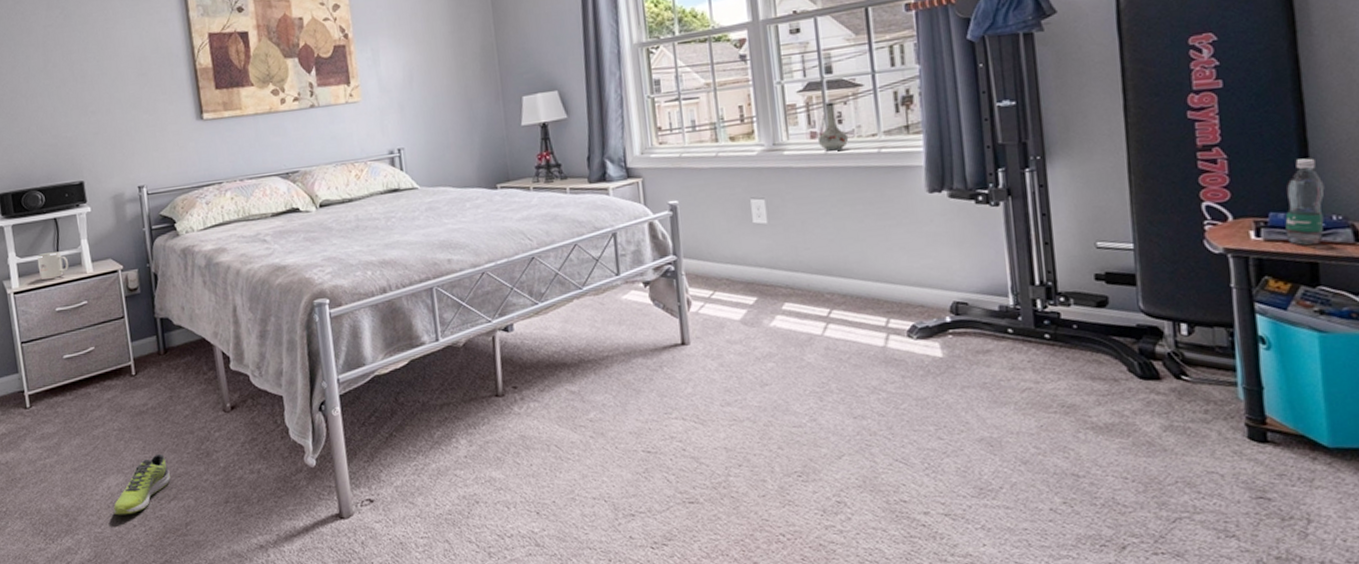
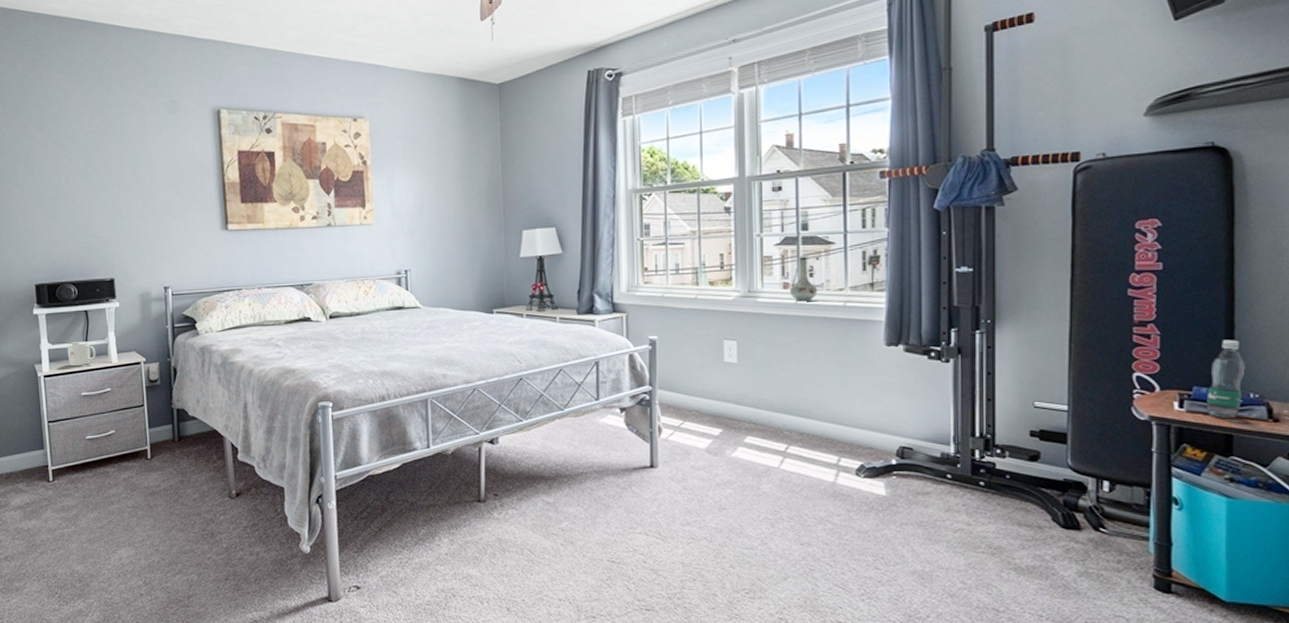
athletic shoe: present [113,453,171,516] -> none [122,531,177,584]

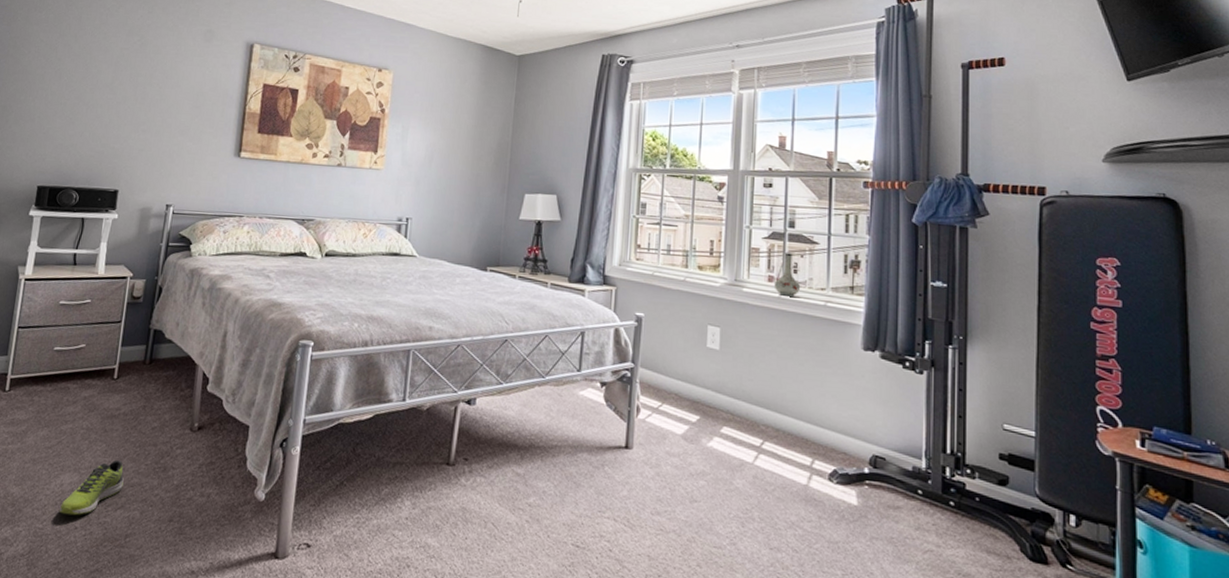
mug: present [67,340,97,367] -> none [53,247,85,274]
athletic shoe: none [122,531,177,584] -> present [58,460,124,516]
bottle: present [1207,340,1246,419] -> none [1166,383,1202,465]

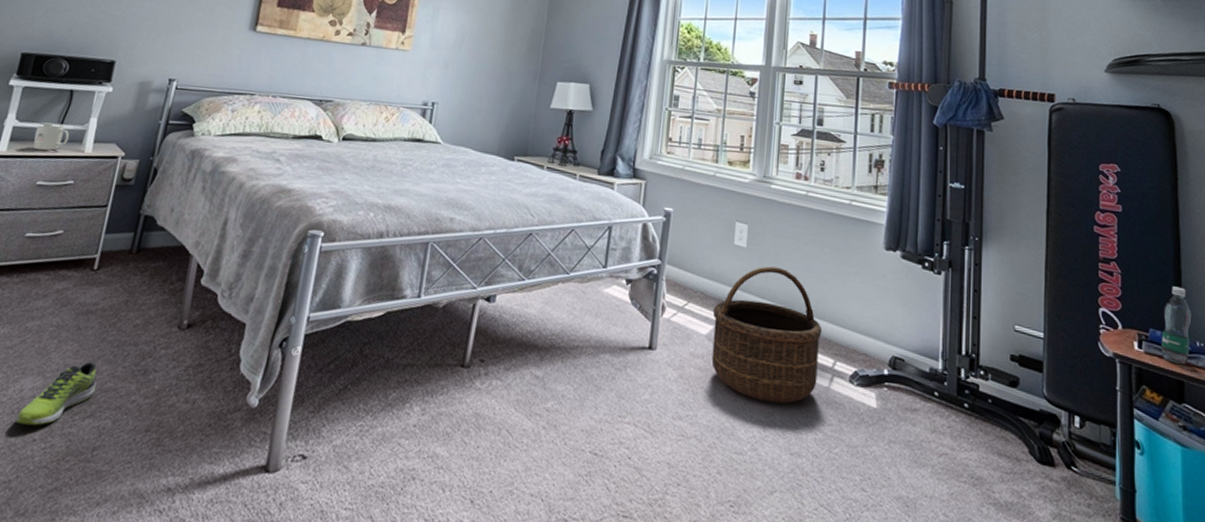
mug: none [53,247,85,274] -> present [32,122,70,151]
basket: none [687,368,799,501] -> present [711,266,822,404]
vase: present [774,253,801,298] -> none [801,150,827,196]
bottle: none [1166,383,1202,465] -> present [1161,286,1192,366]

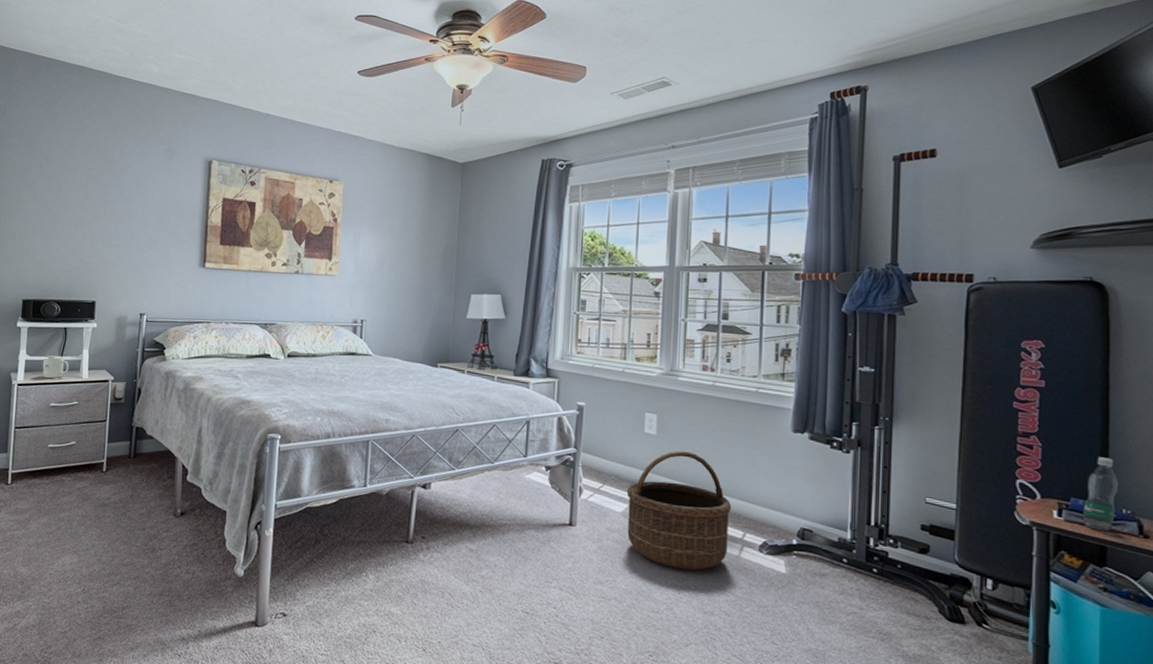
athletic shoe: present [15,361,97,426] -> none [62,542,118,592]

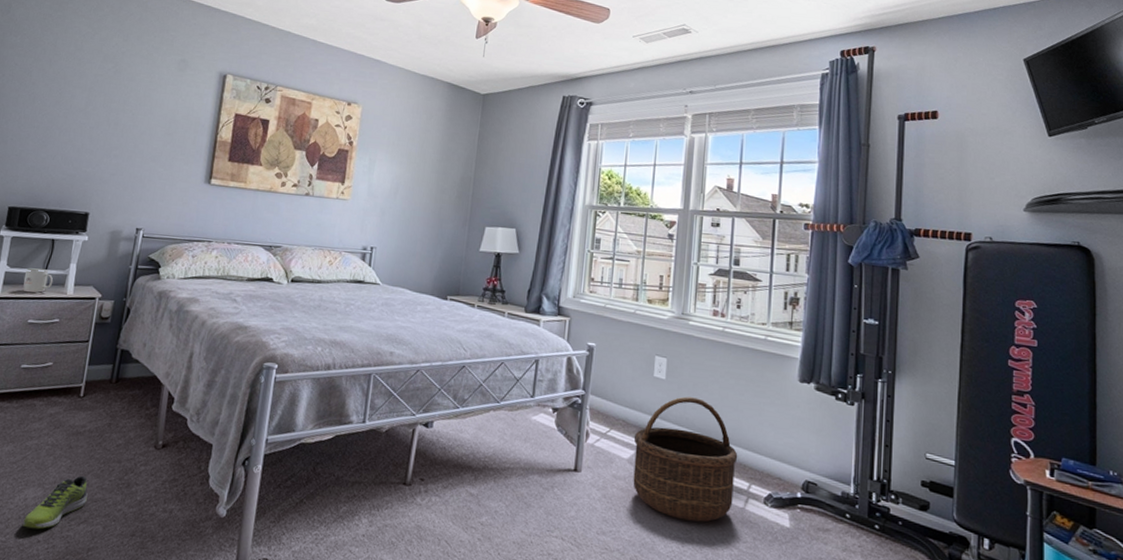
athletic shoe: none [62,542,118,592] -> present [22,475,88,530]
bottle: present [1083,457,1119,532] -> none [1073,418,1106,493]

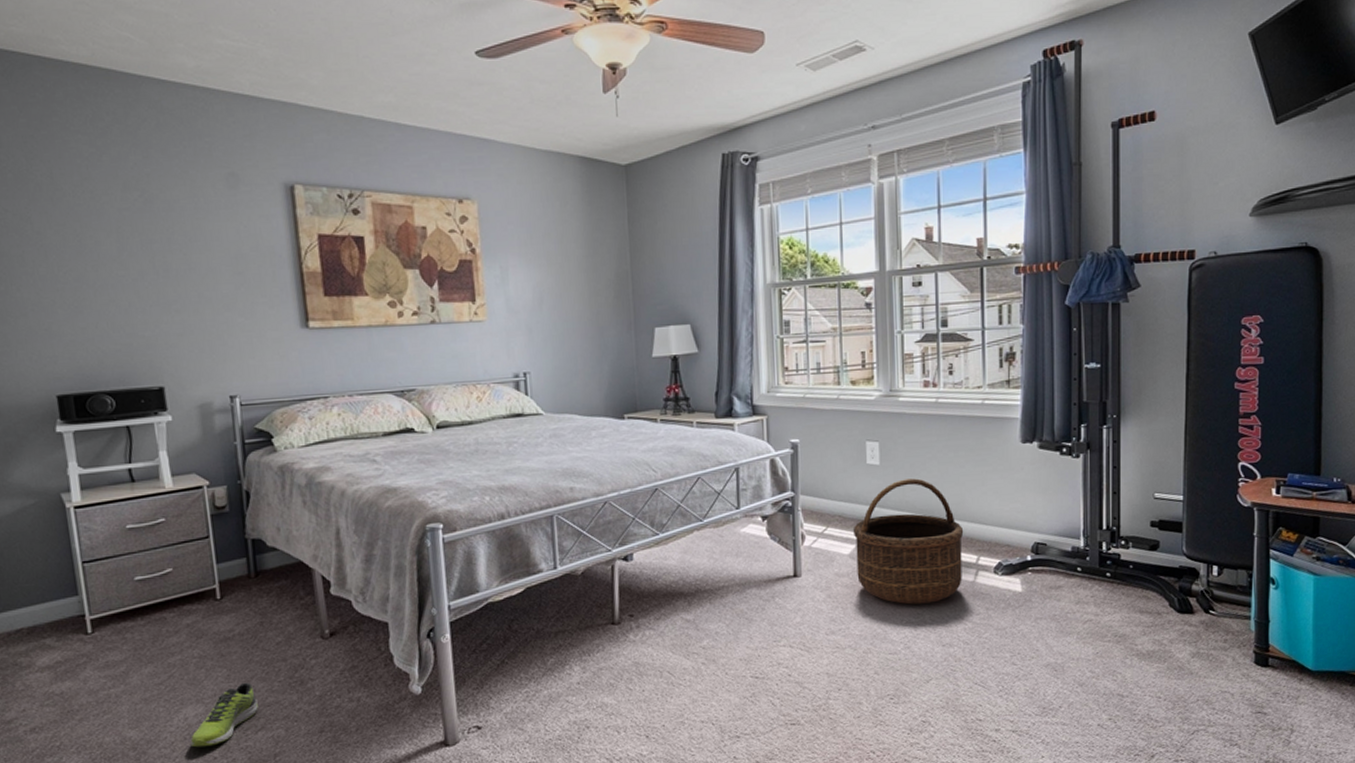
mug: present [23,268,54,293] -> none [104,462,144,494]

